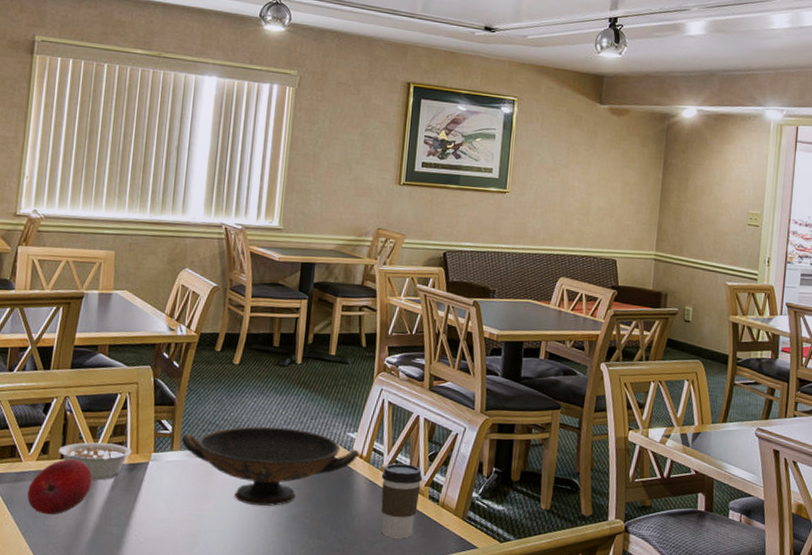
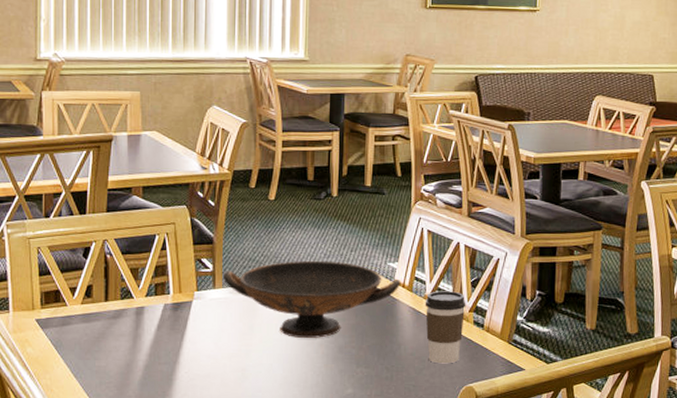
fruit: present [27,459,93,515] -> none [76,301,138,357]
legume: present [58,442,132,481] -> none [101,284,175,321]

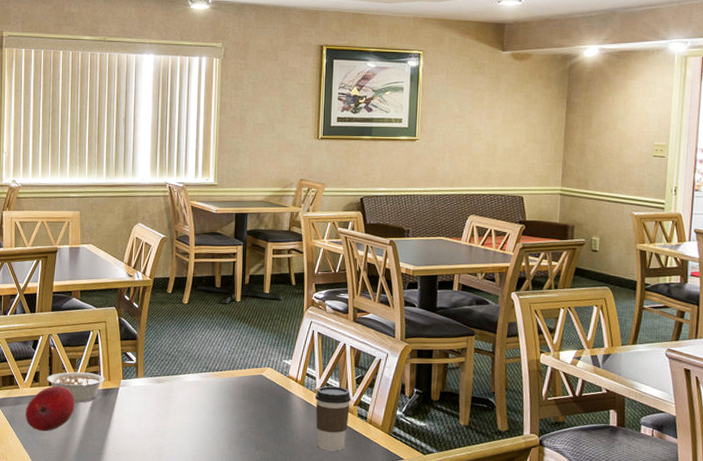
fruit: none [76,301,138,357] -> present [26,386,75,432]
legume: none [101,284,175,321] -> present [46,372,105,403]
decorative bowl: present [223,260,401,338] -> none [145,356,294,424]

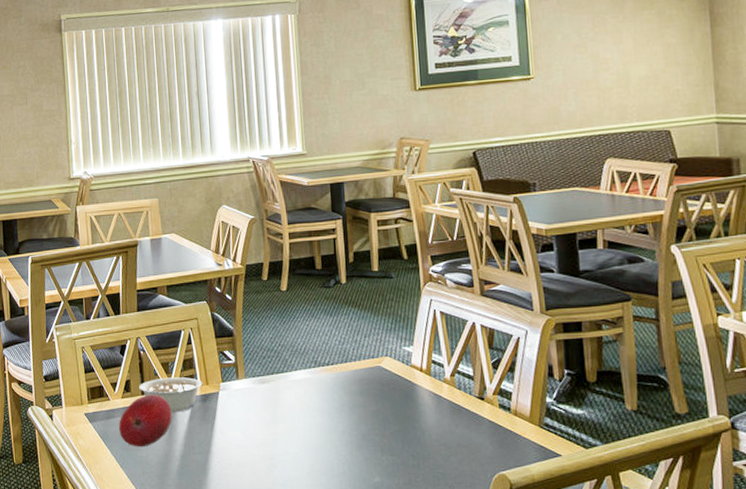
coffee cup: present [315,386,351,451] -> none [445,373,489,450]

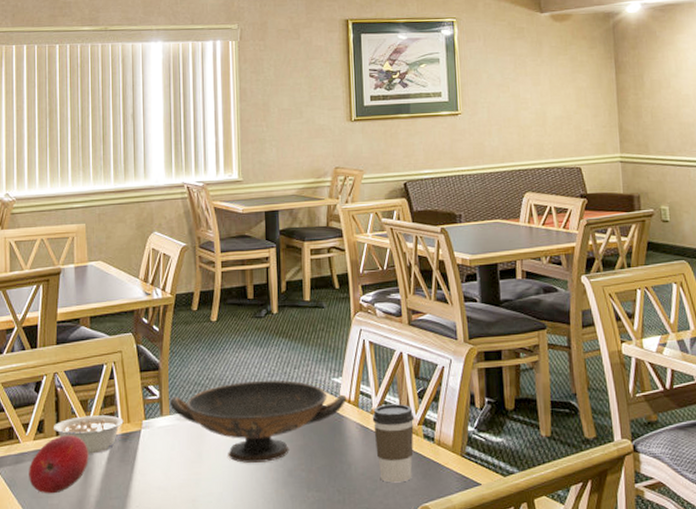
decorative bowl: none [245,347,419,426] -> present [170,380,347,463]
coffee cup: none [445,373,489,450] -> present [372,404,415,483]

